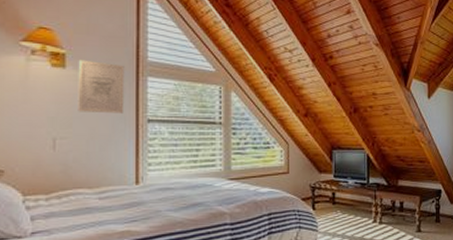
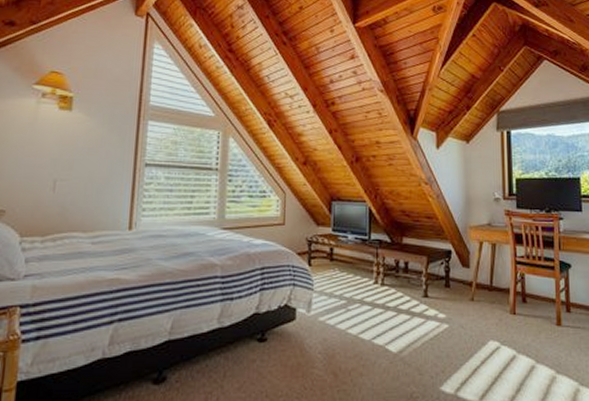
wall art: present [78,59,125,114] -> none [79,103,127,157]

